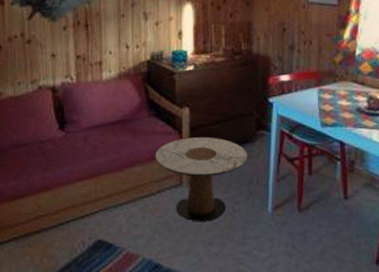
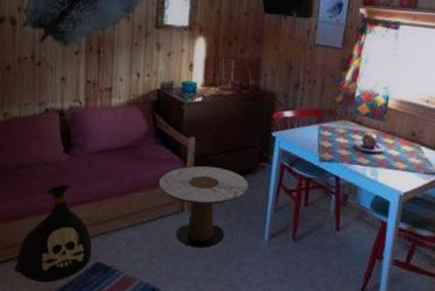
bag: none [18,162,93,262] -> present [14,184,92,283]

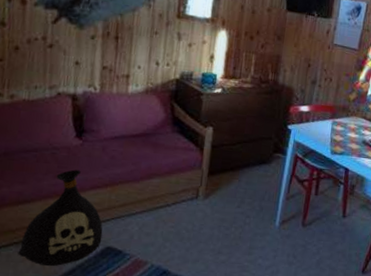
side table: present [158,166,248,248] -> none [174,155,263,232]

